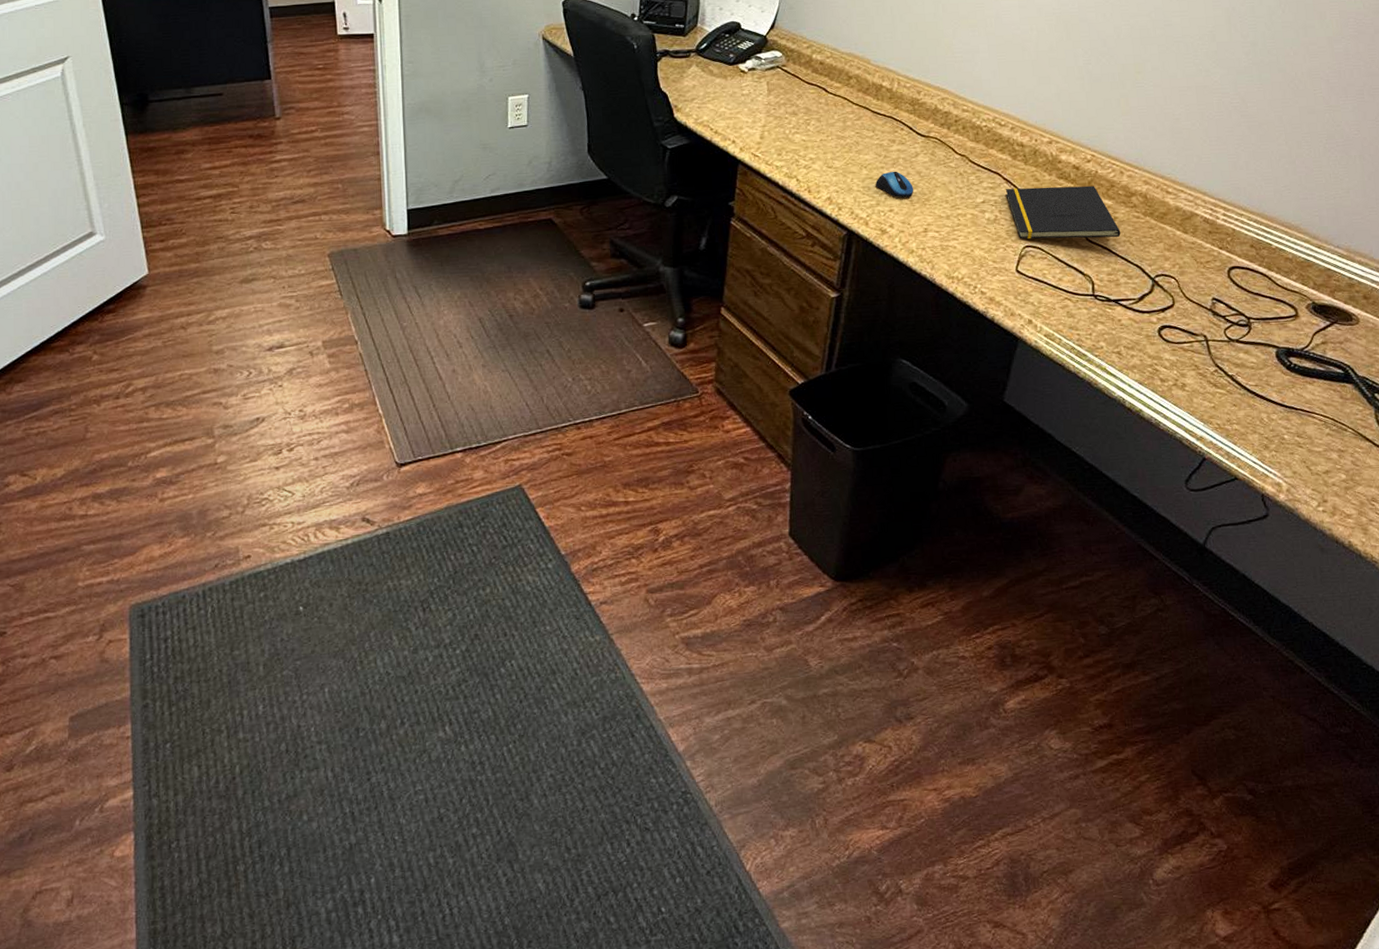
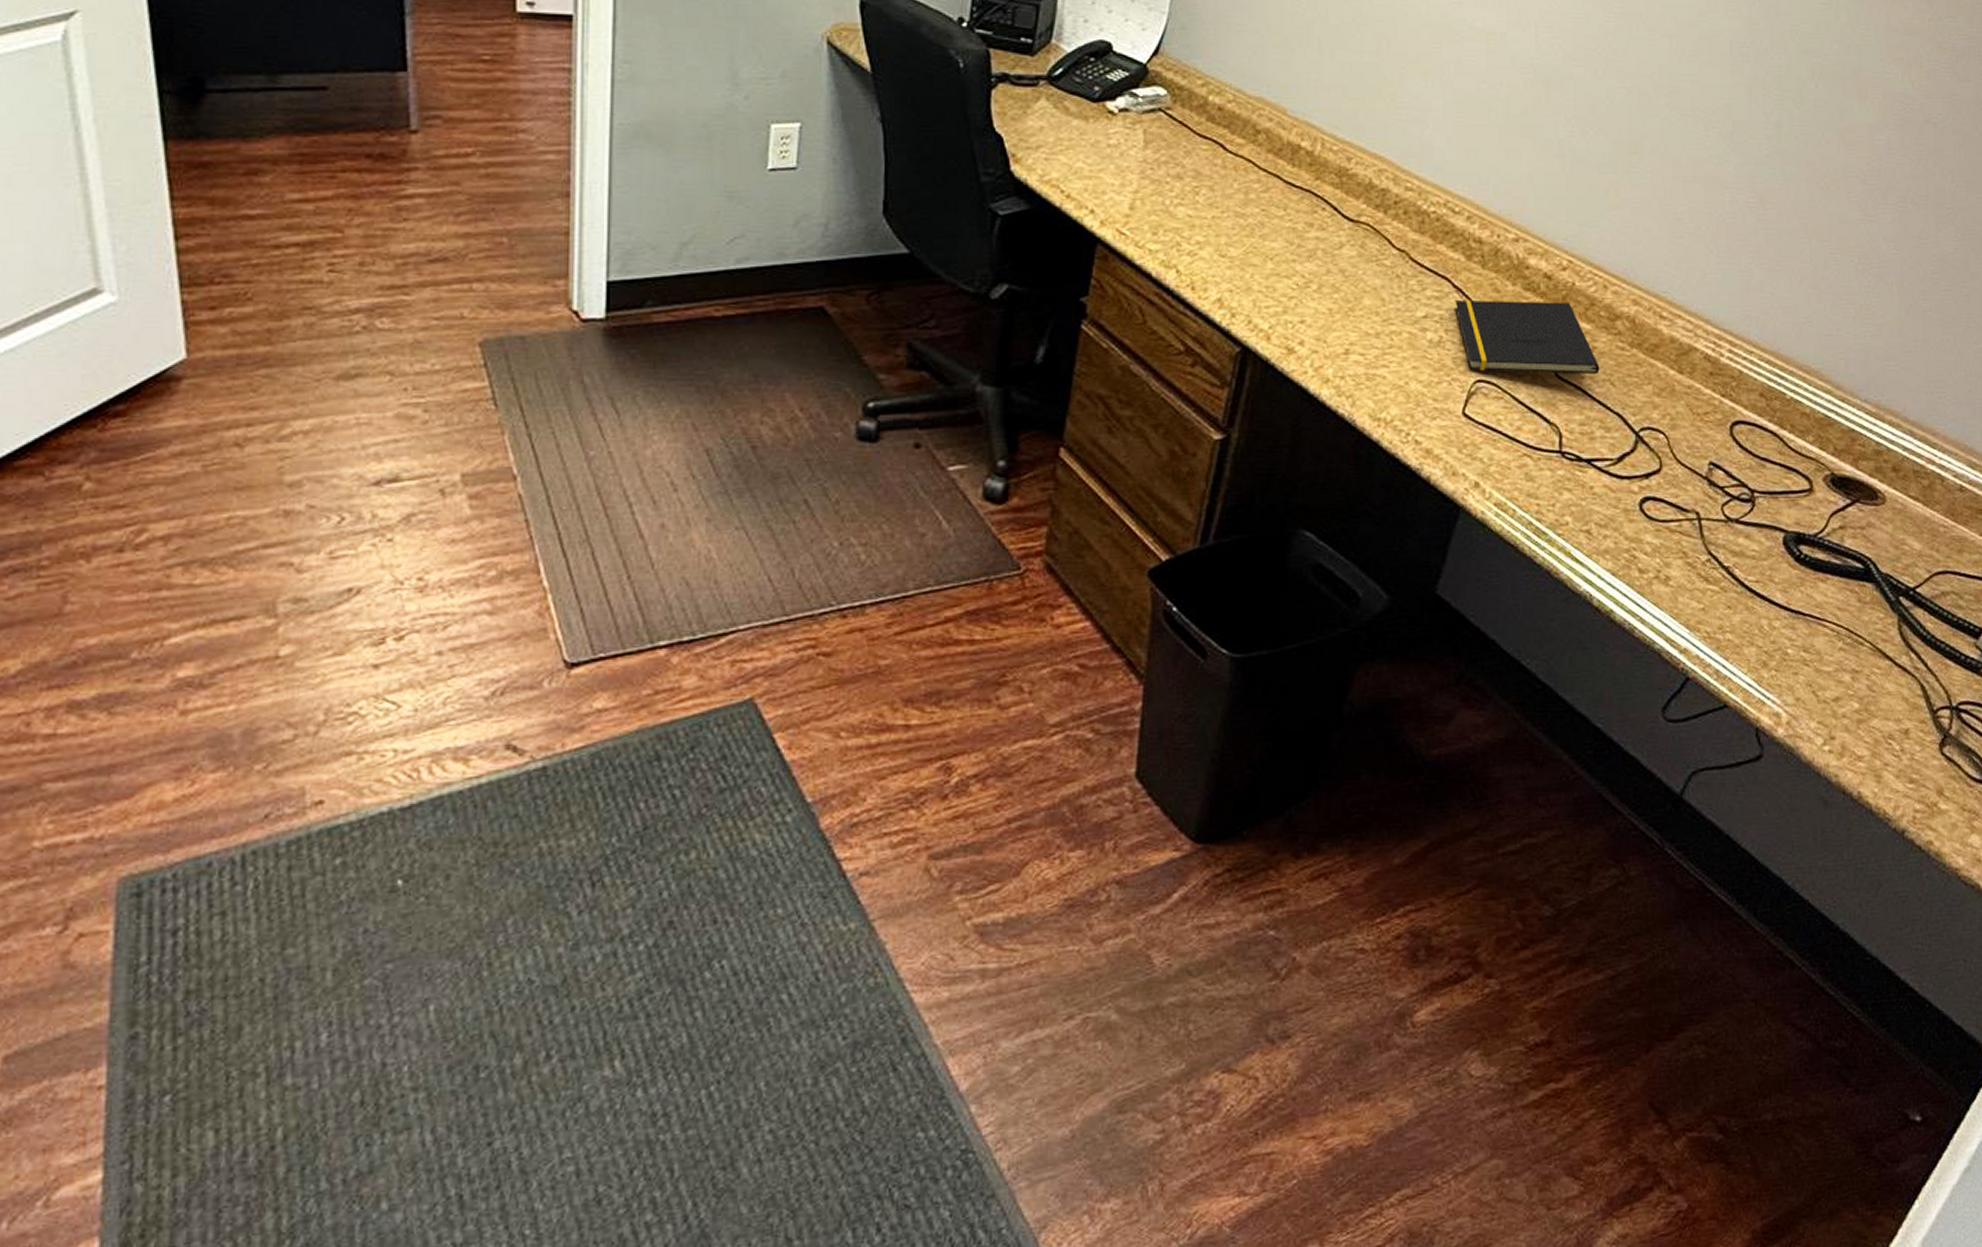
computer mouse: present [876,171,913,198] -> none [1284,266,1334,305]

